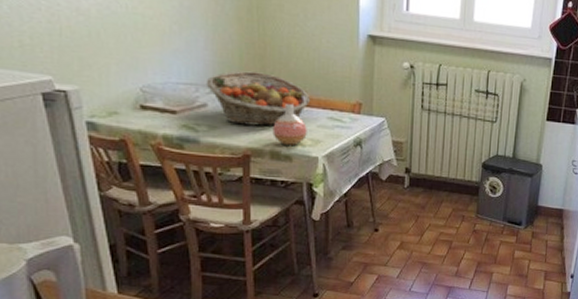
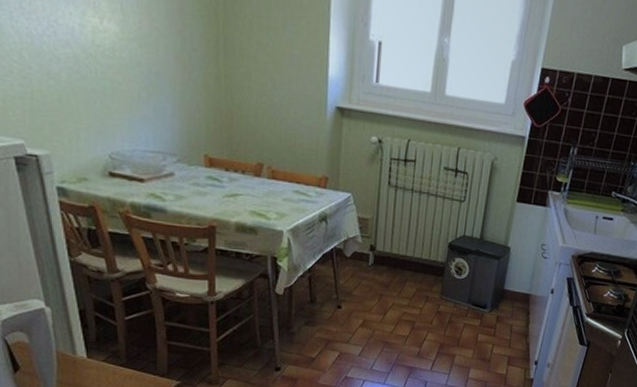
fruit basket: present [206,71,311,126] -> none [173,140,277,198]
vase: present [272,104,307,145] -> none [238,176,273,218]

